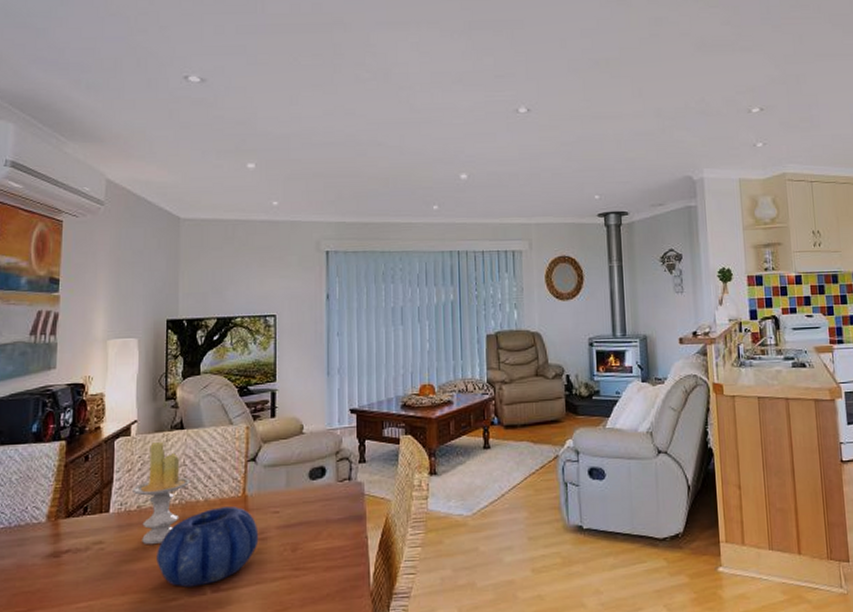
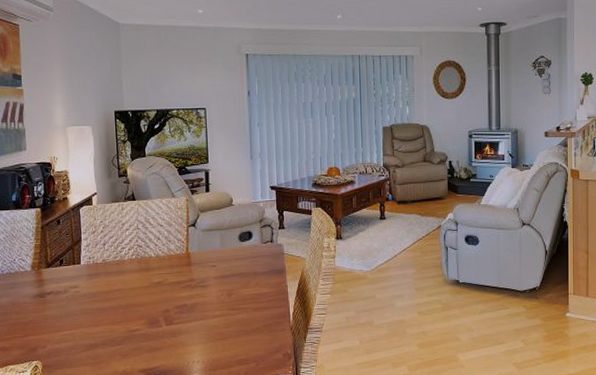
candle: present [131,441,190,544] -> none [97,209,144,289]
decorative bowl: present [156,506,259,587] -> none [121,261,201,321]

